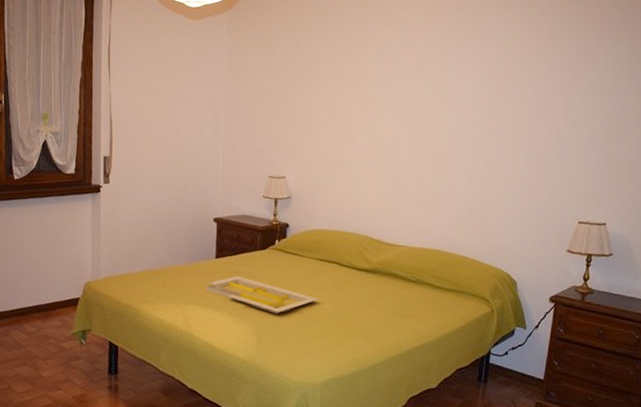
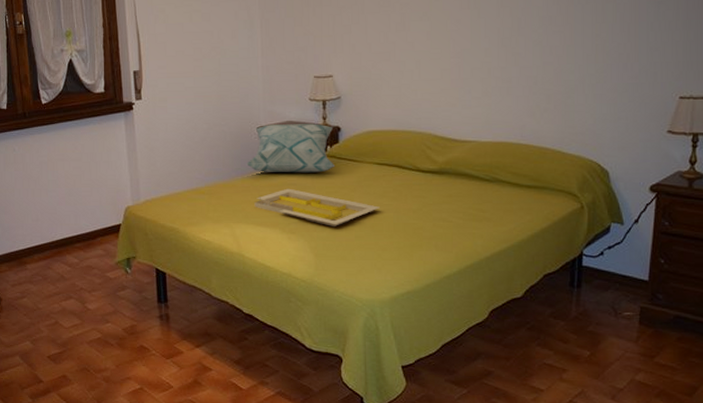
decorative pillow: none [200,216,282,264] -> present [245,124,336,173]

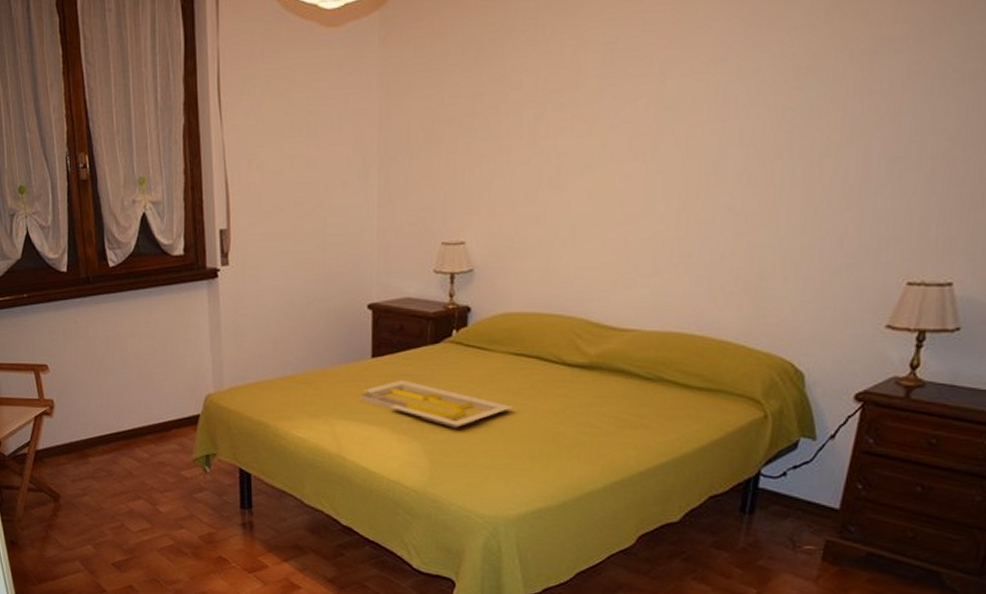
decorative pillow: present [245,124,336,173] -> none [351,301,462,362]

